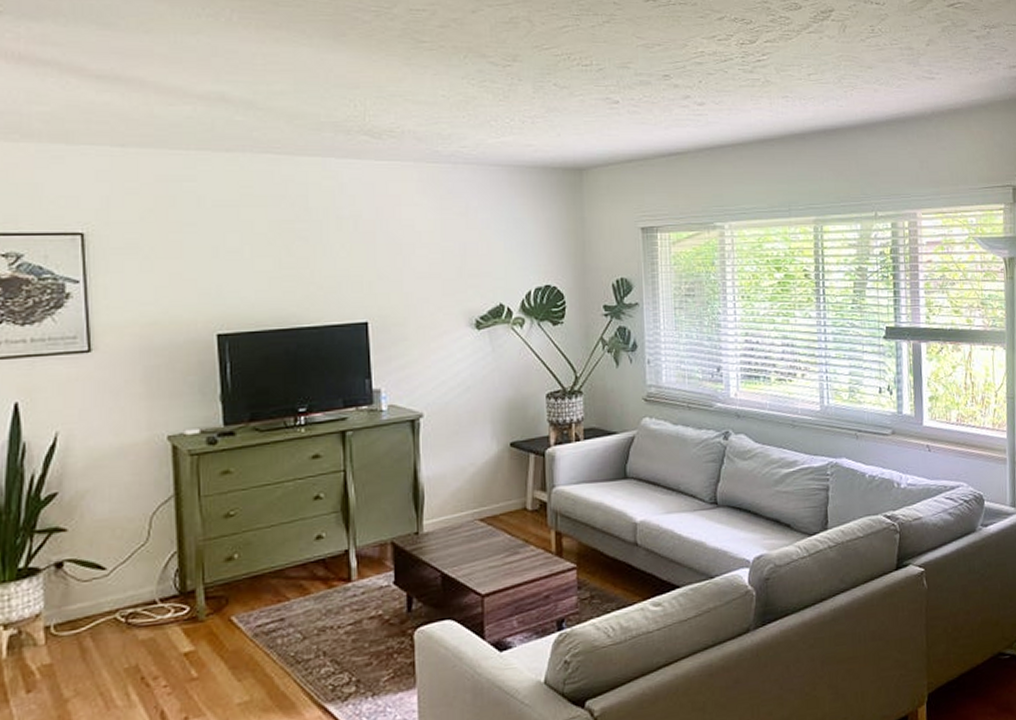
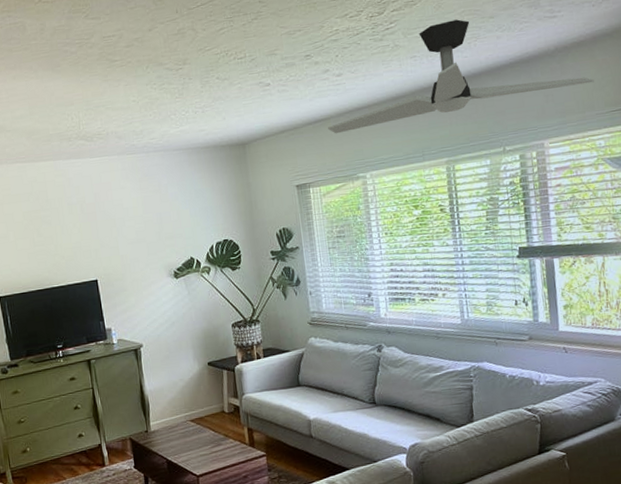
ceiling fan: none [684,63,969,172] -> present [328,19,594,134]

